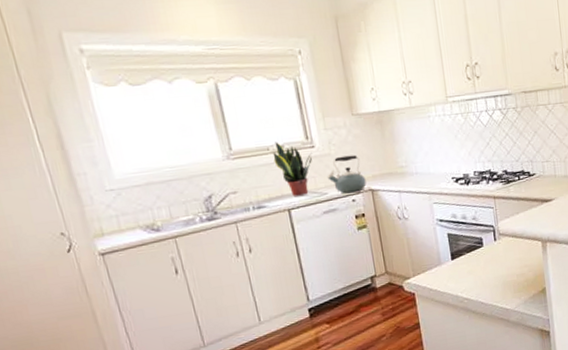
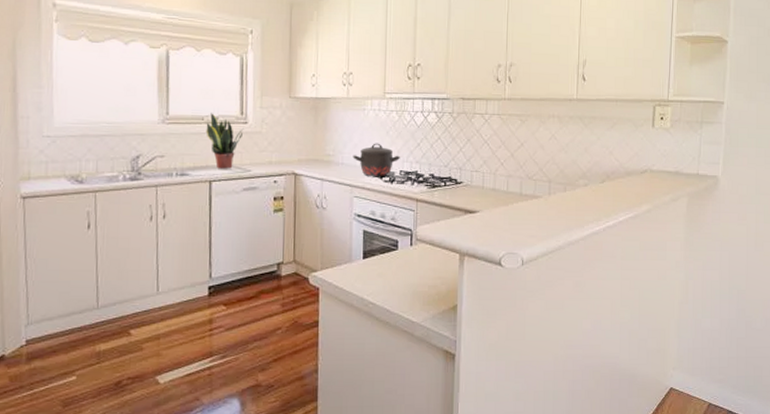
kettle: present [327,155,367,194] -> none [254,136,291,174]
cooking pot: none [425,148,472,182] -> present [353,143,400,177]

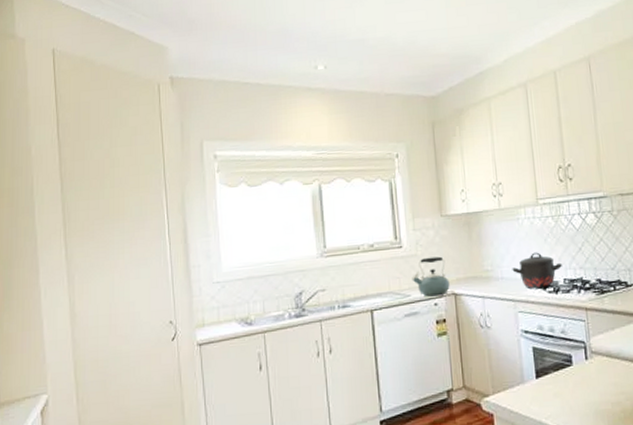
potted plant: present [206,113,244,170] -> none [362,241,400,298]
kettle: none [254,136,291,174] -> present [412,256,450,297]

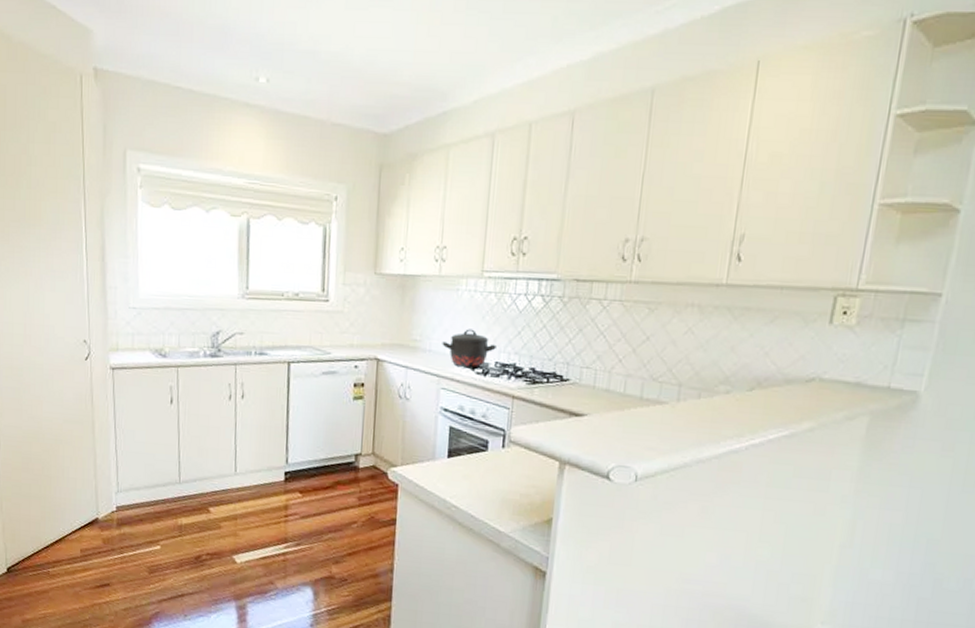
kettle: present [412,256,450,297] -> none [334,316,374,358]

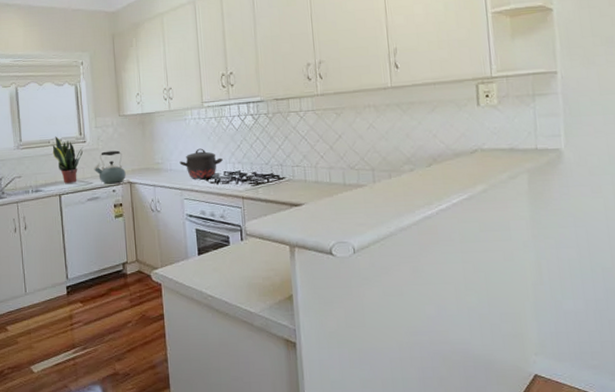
potted plant: none [285,289,325,351] -> present [52,136,84,185]
kettle: none [334,316,374,358] -> present [94,150,126,184]

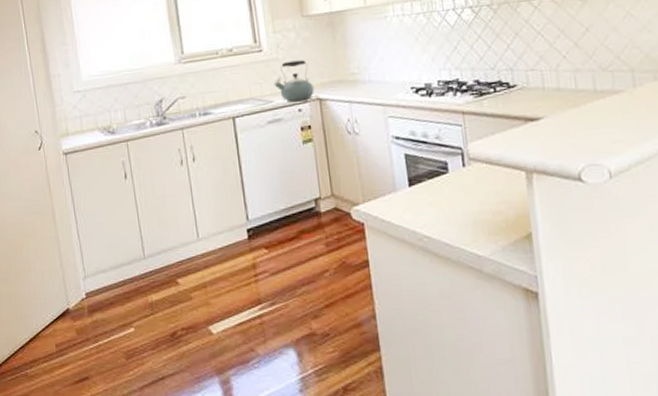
potted plant: present [52,136,84,185] -> none [221,45,260,105]
cooking pot: present [179,148,223,180] -> none [380,52,436,93]

